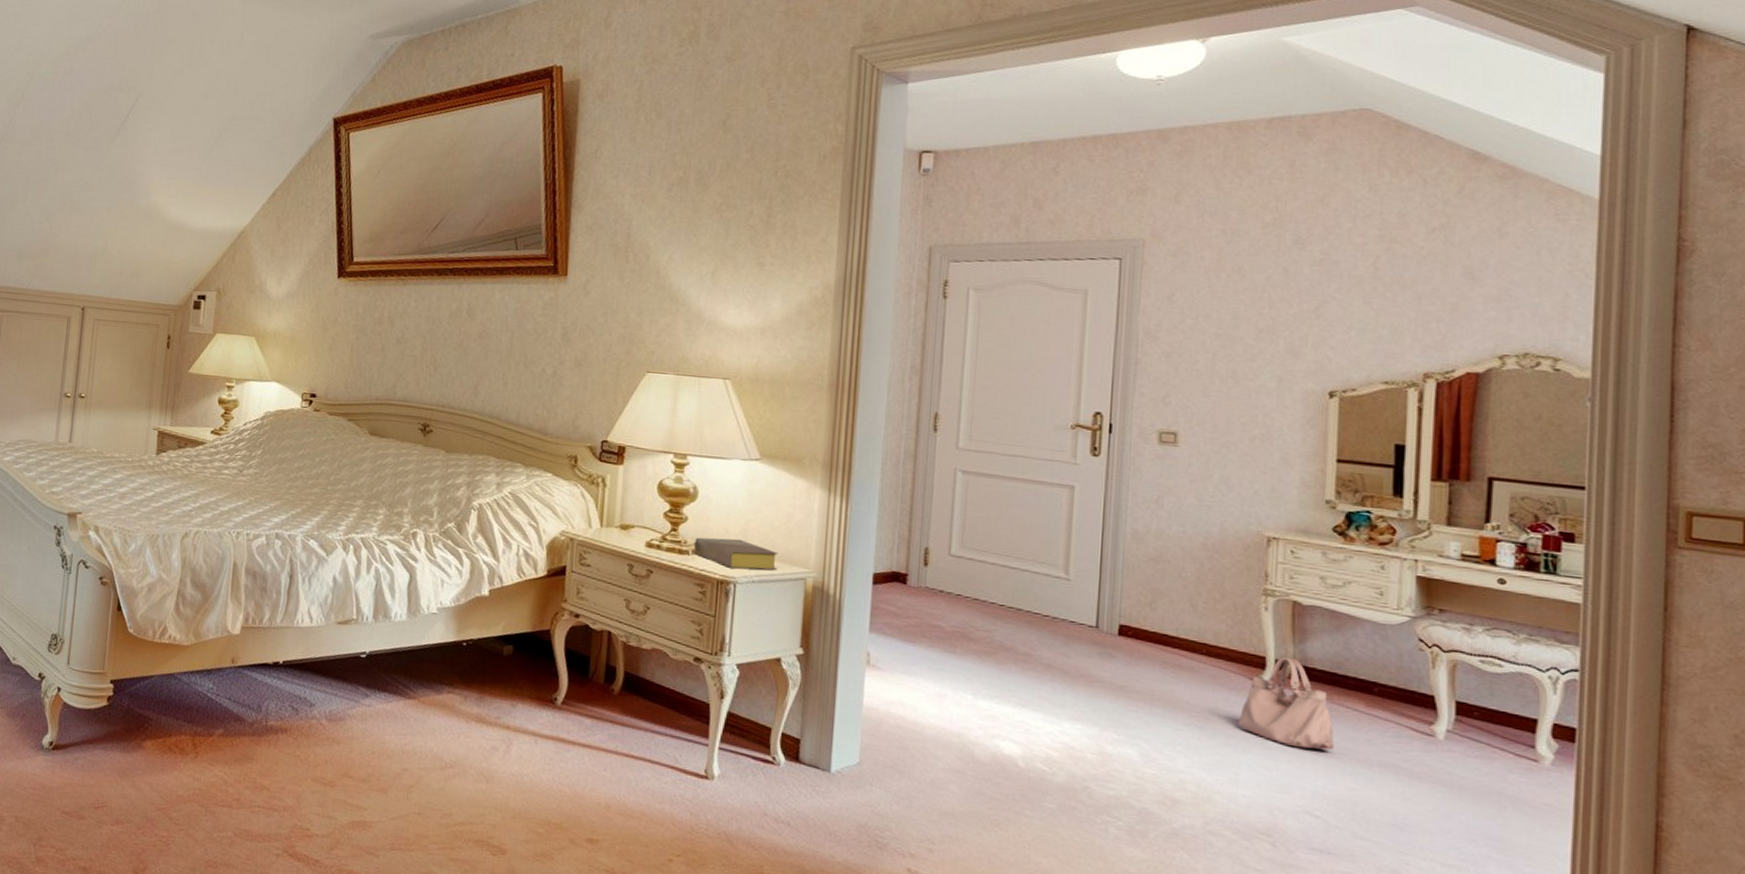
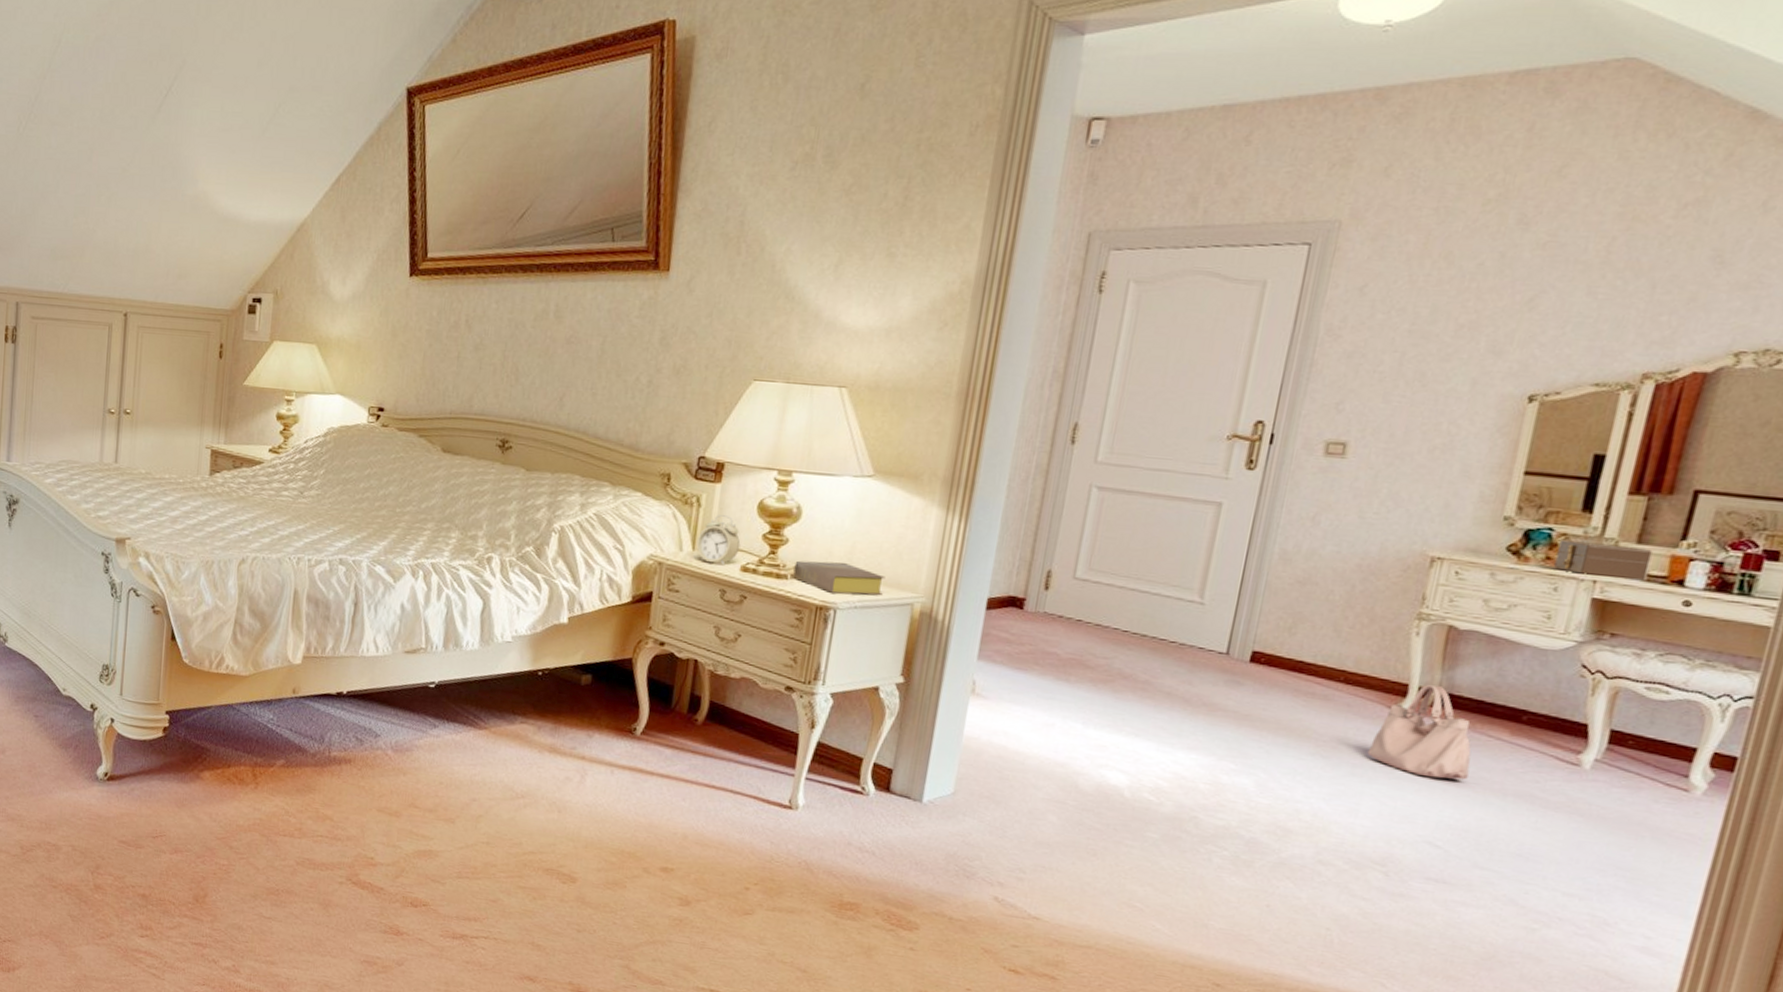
alarm clock: none [604,494,644,542] -> present [696,515,740,566]
jewelry box: none [1378,522,1462,560] -> present [1554,540,1653,581]

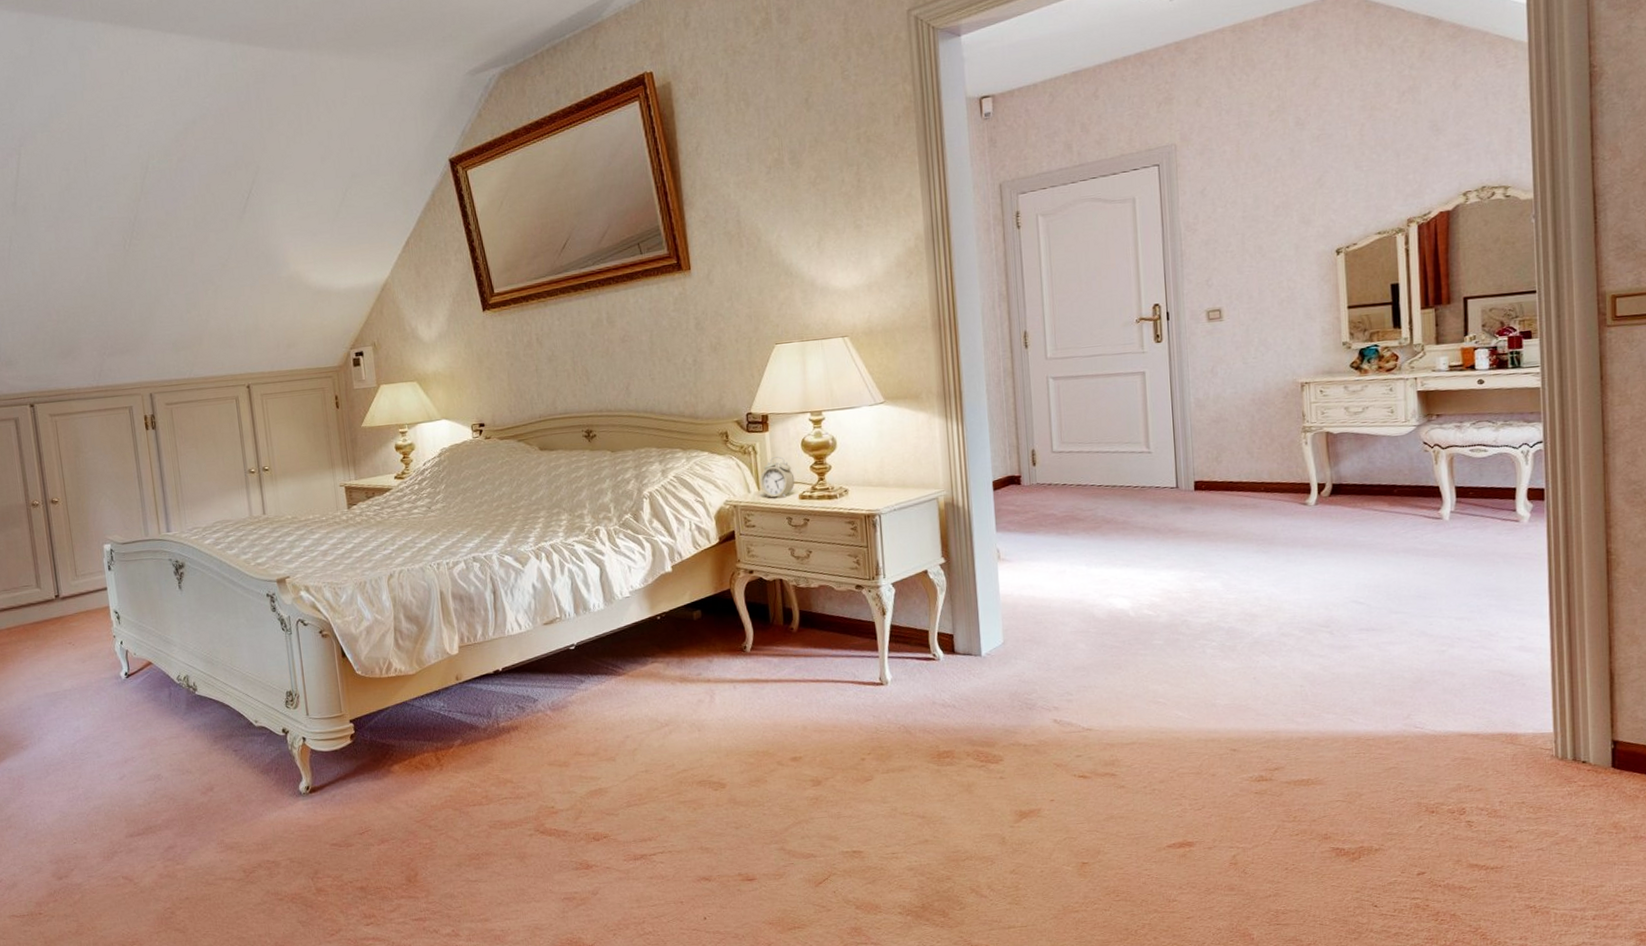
bible: present [793,560,885,596] -> none [840,475,913,503]
handbag: present [1367,684,1472,780] -> none [1294,479,1368,552]
jewelry box: present [1554,540,1653,581] -> none [1385,347,1449,375]

